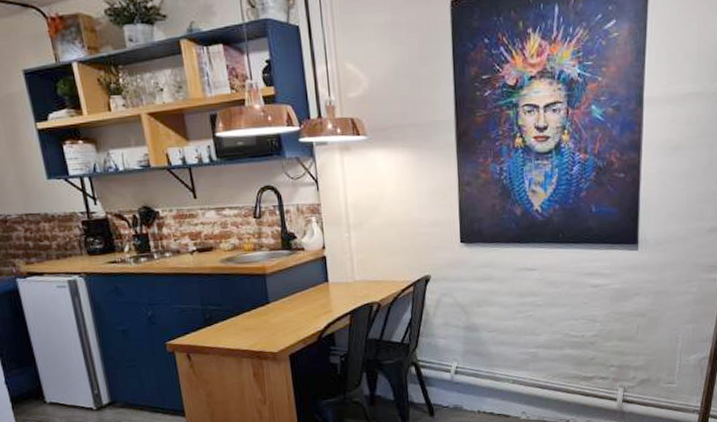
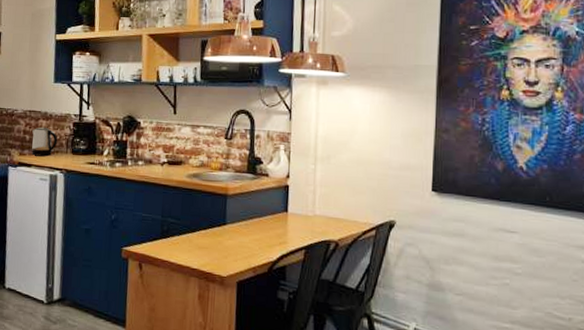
kettle: none [35,230,68,263] -> present [31,126,57,157]

